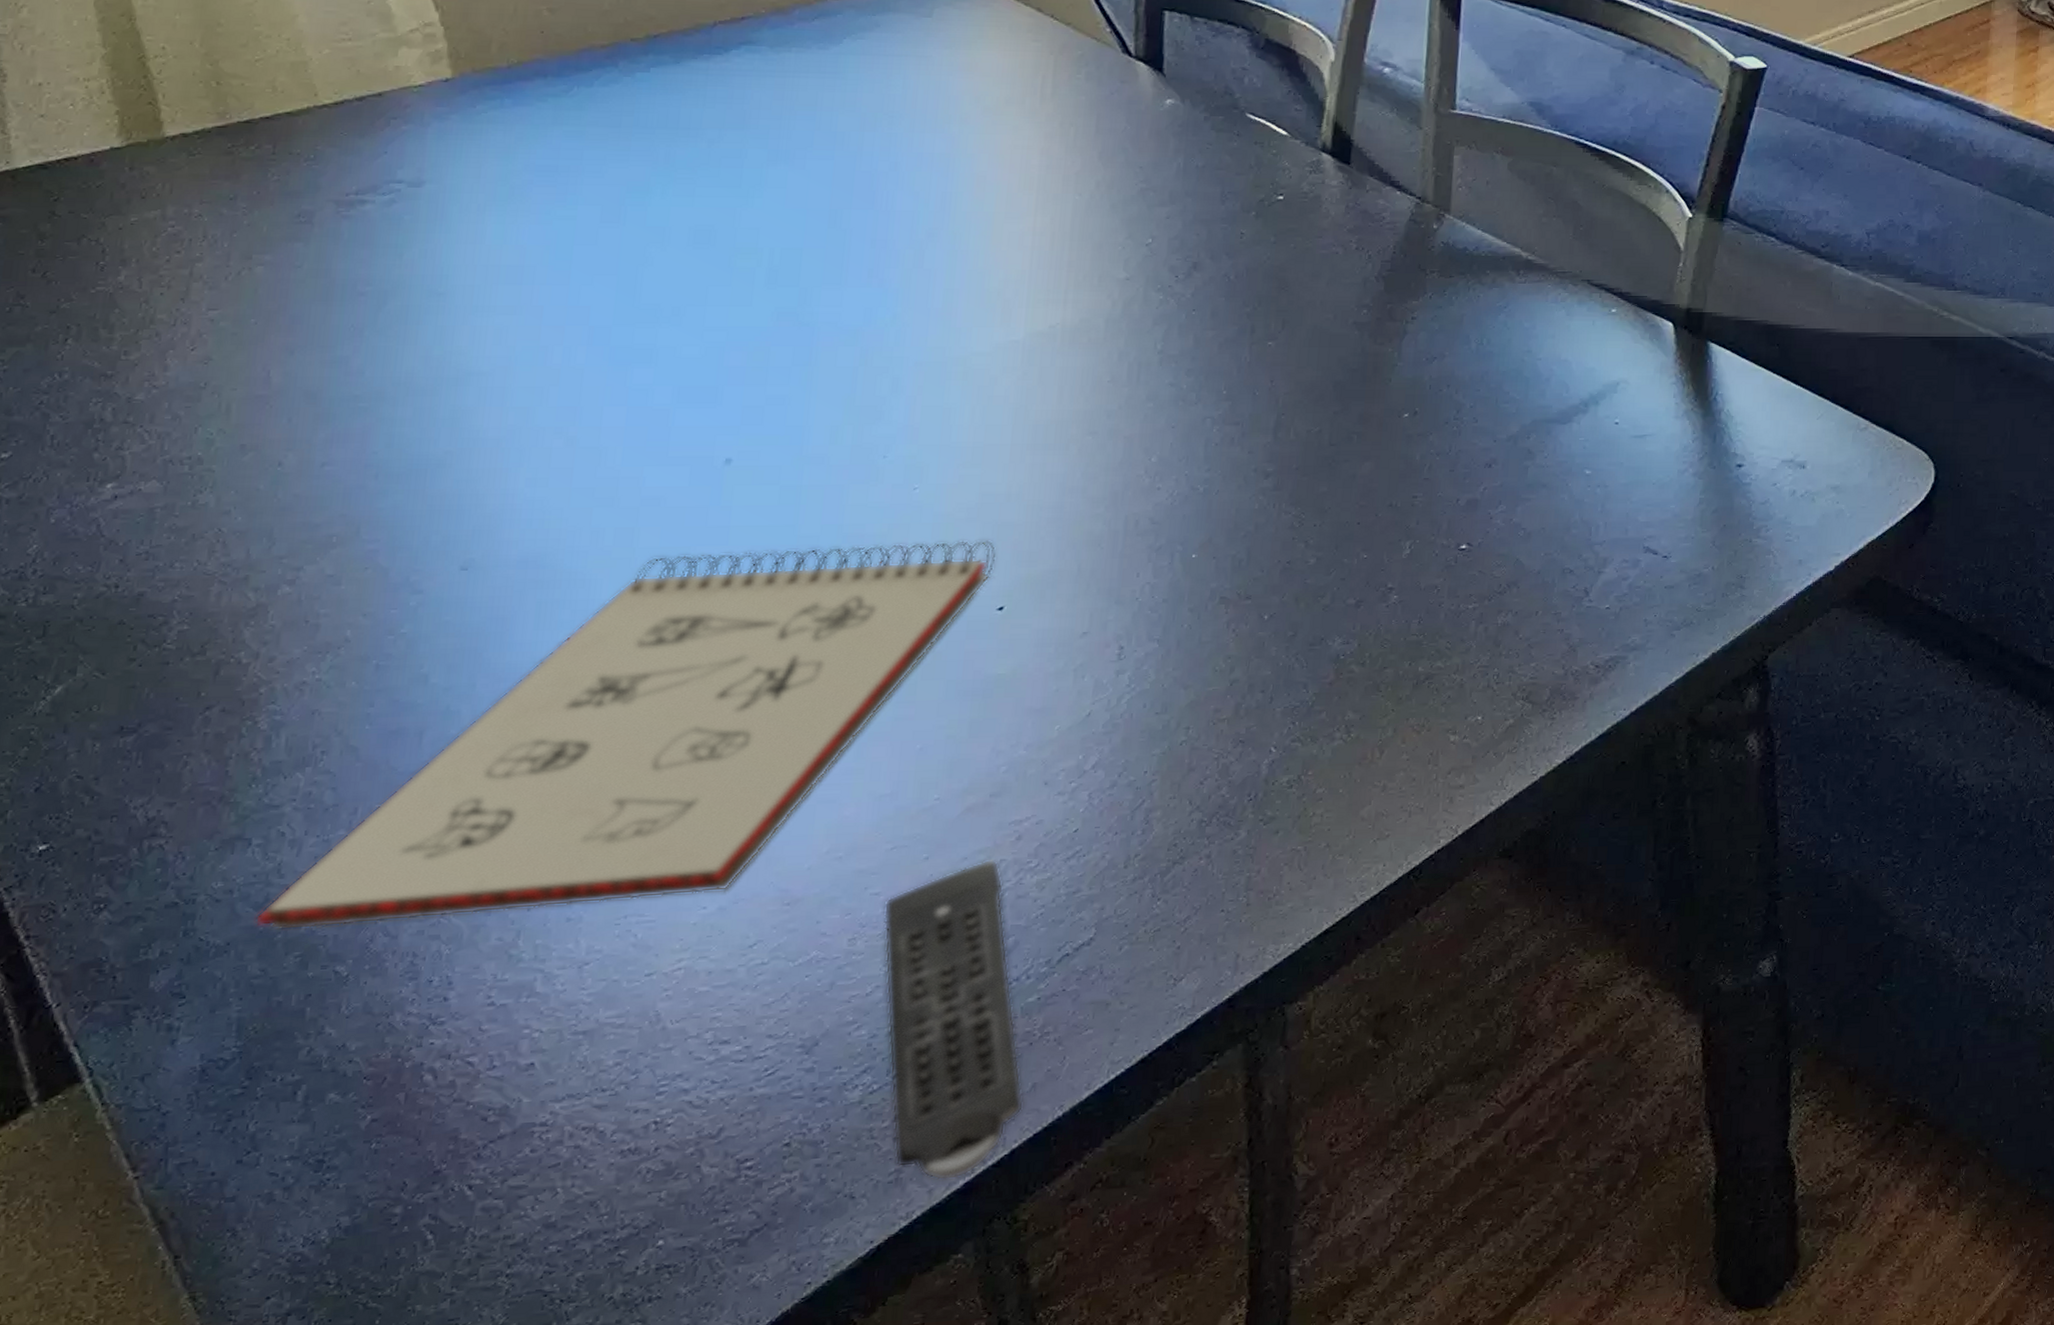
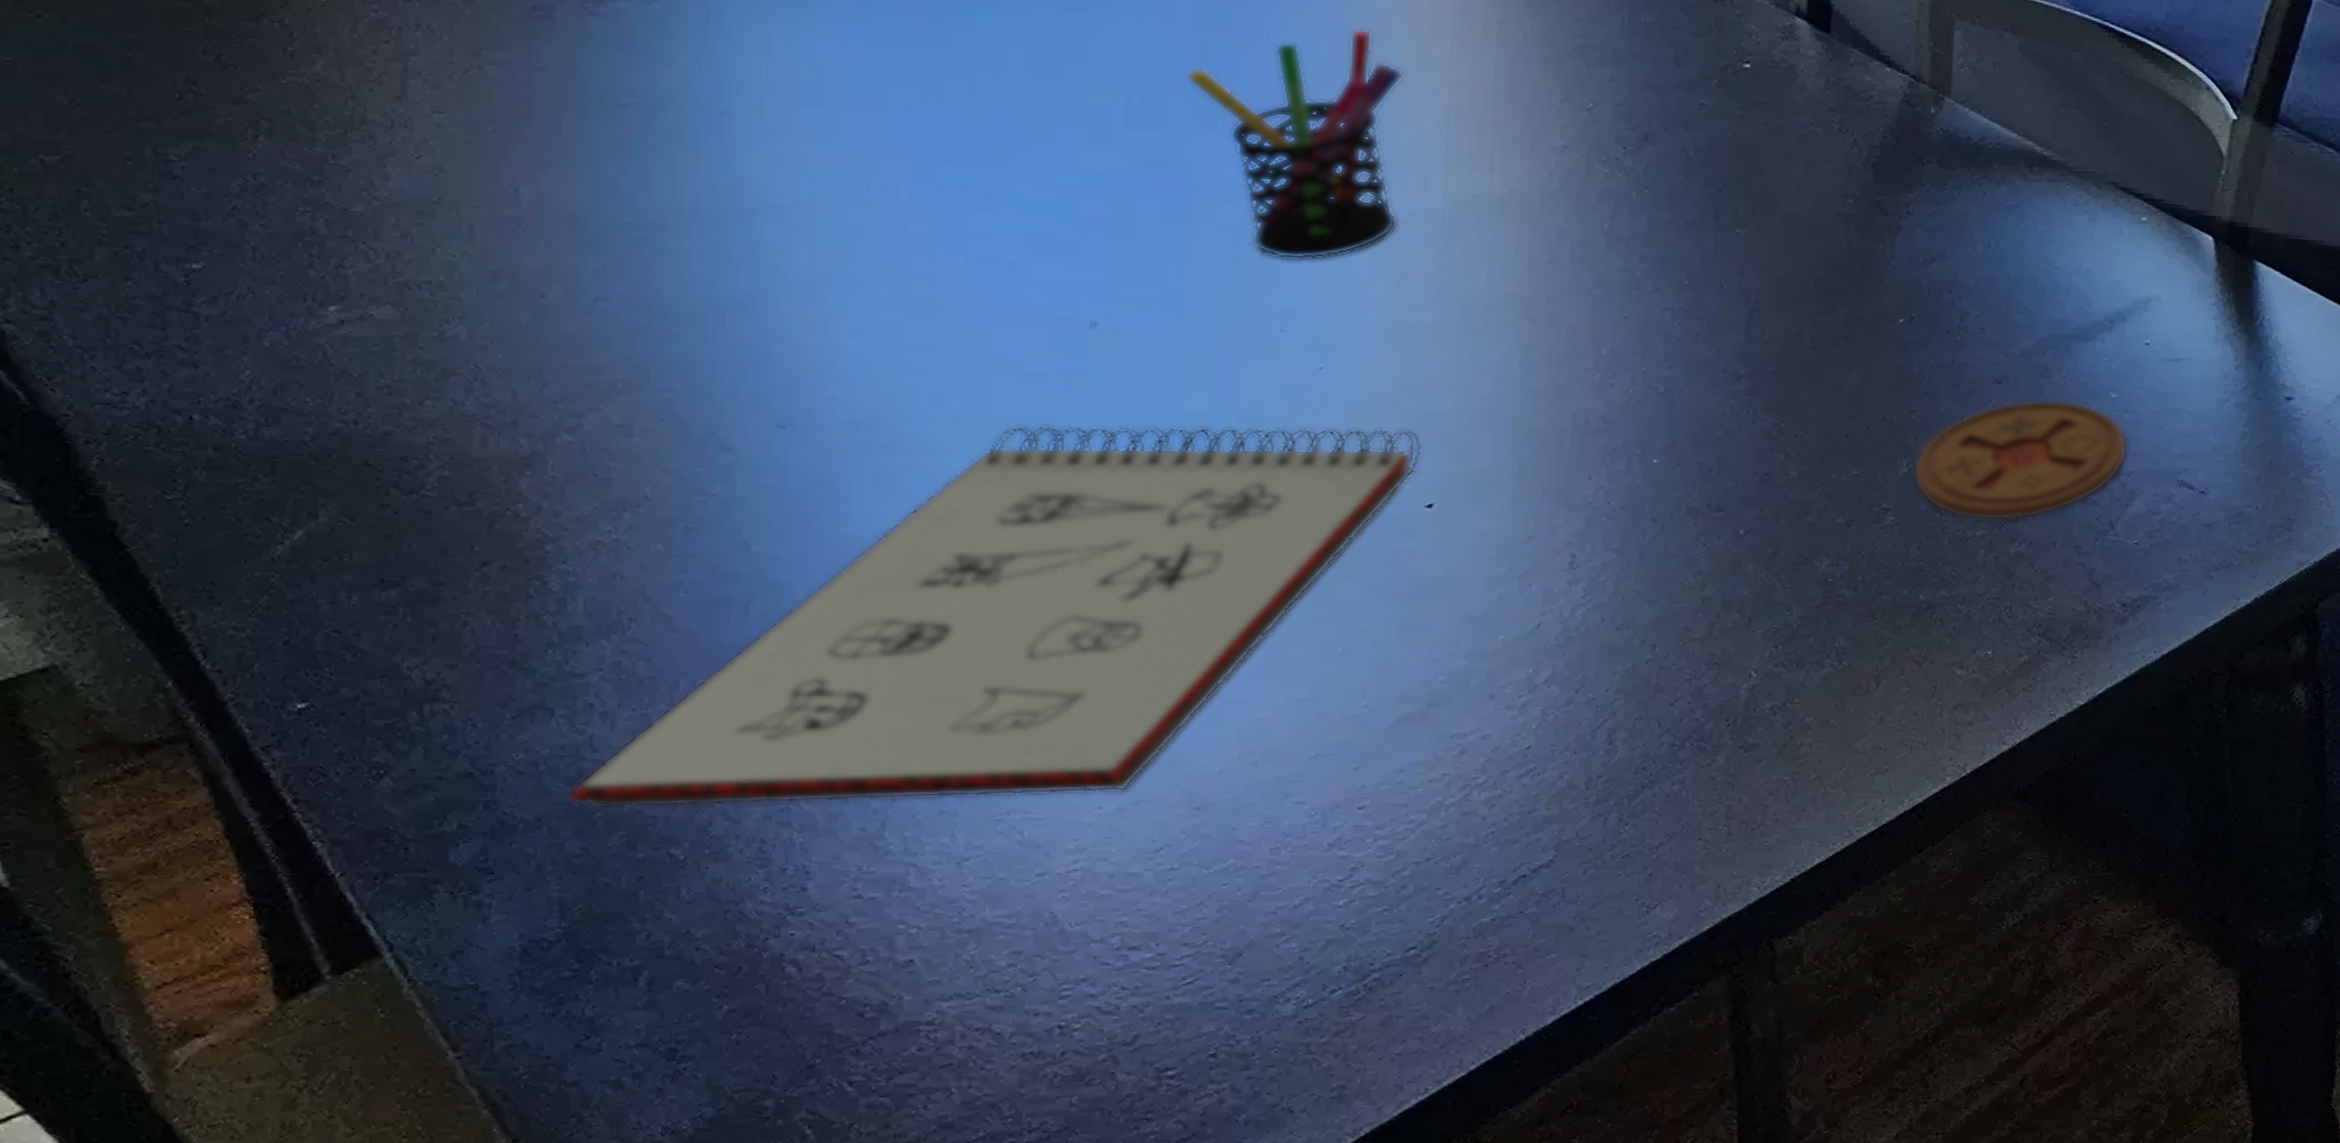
pen holder: none [818,187,996,393] -> present [1186,28,1403,260]
remote control: present [883,859,1024,1181] -> none [1309,772,1482,1099]
coaster: none [1414,479,1600,594] -> present [1912,399,2128,521]

